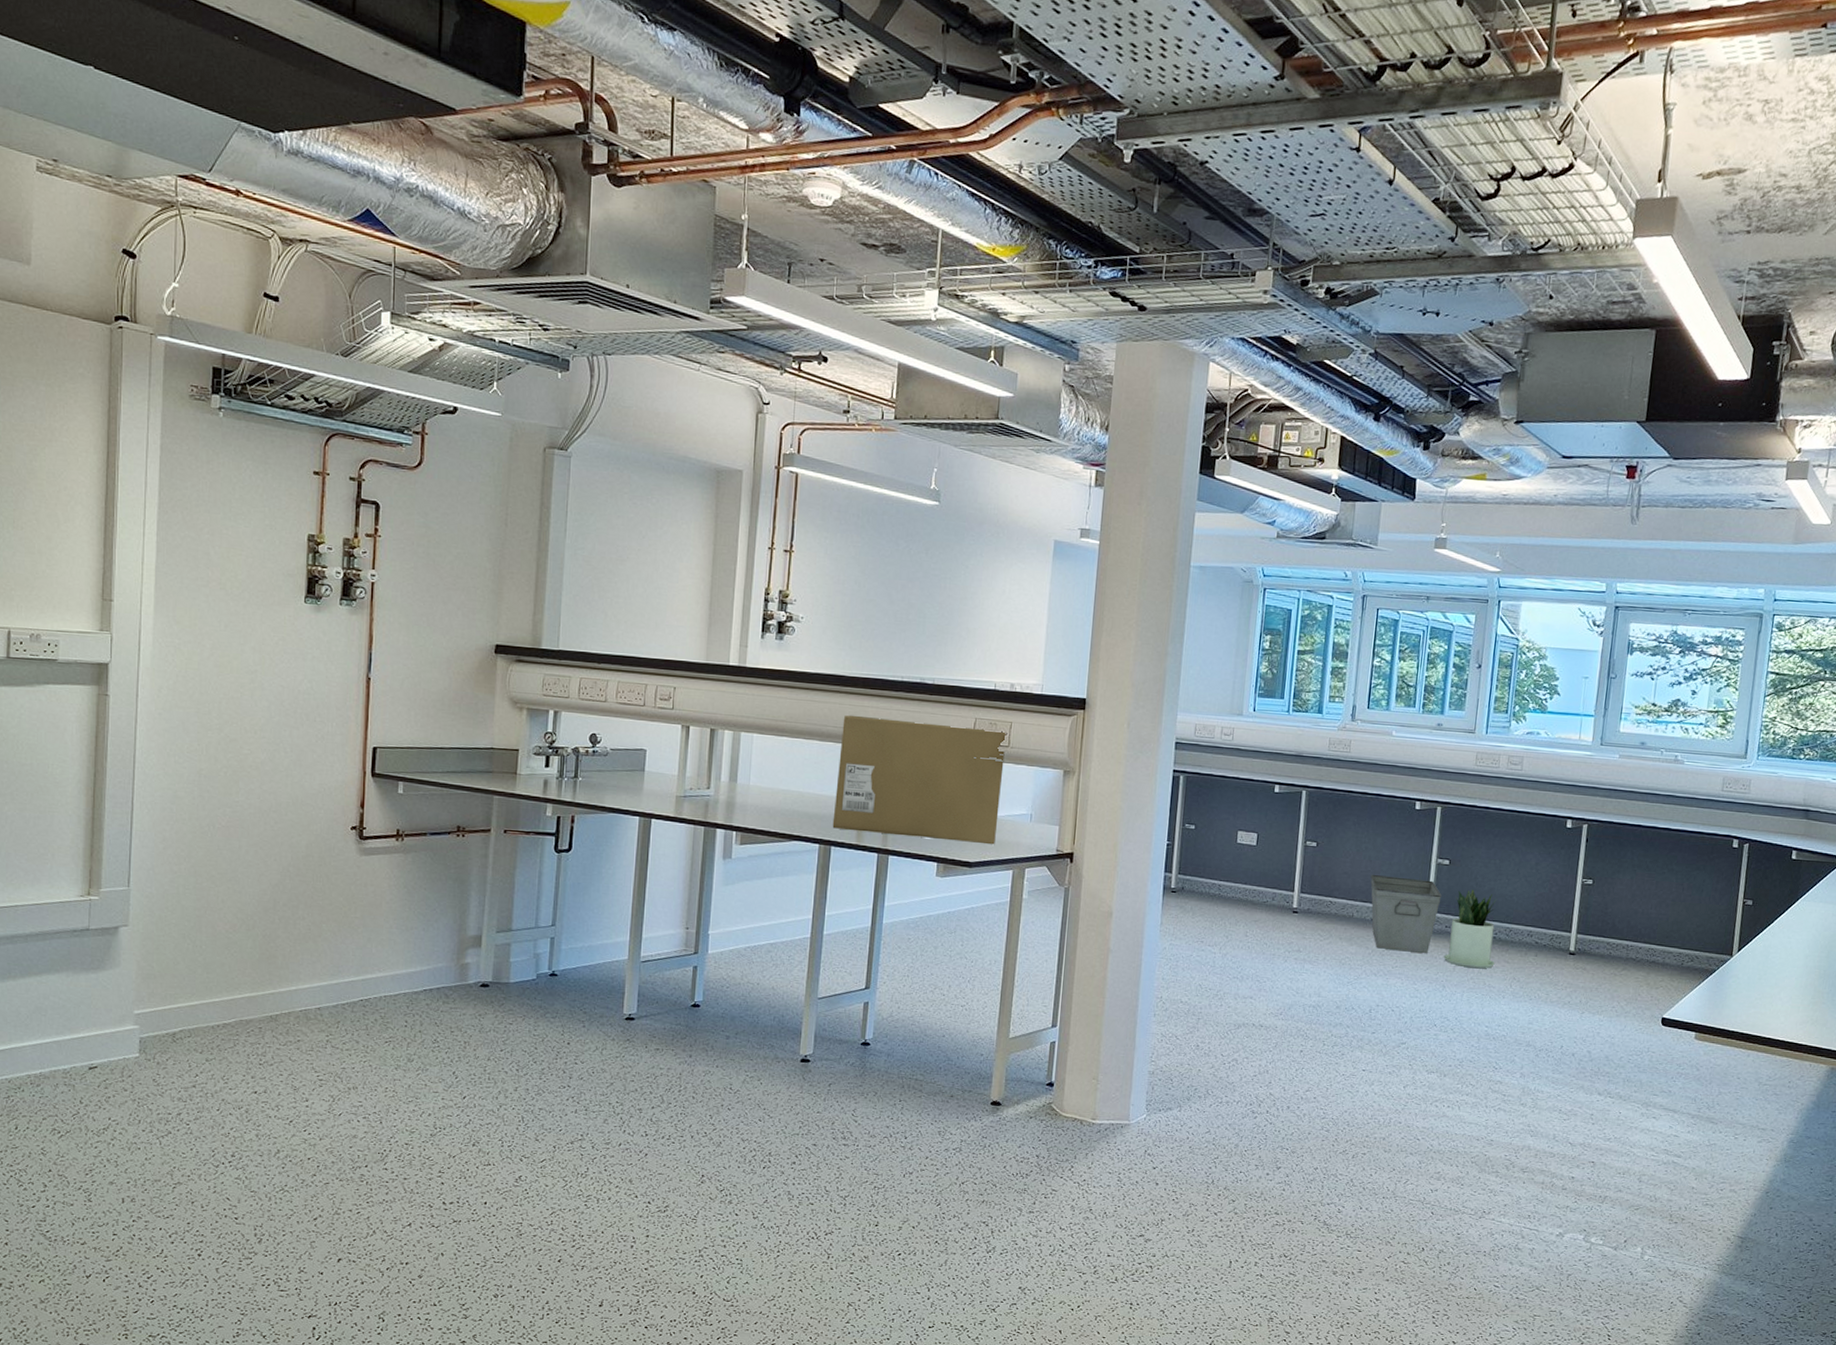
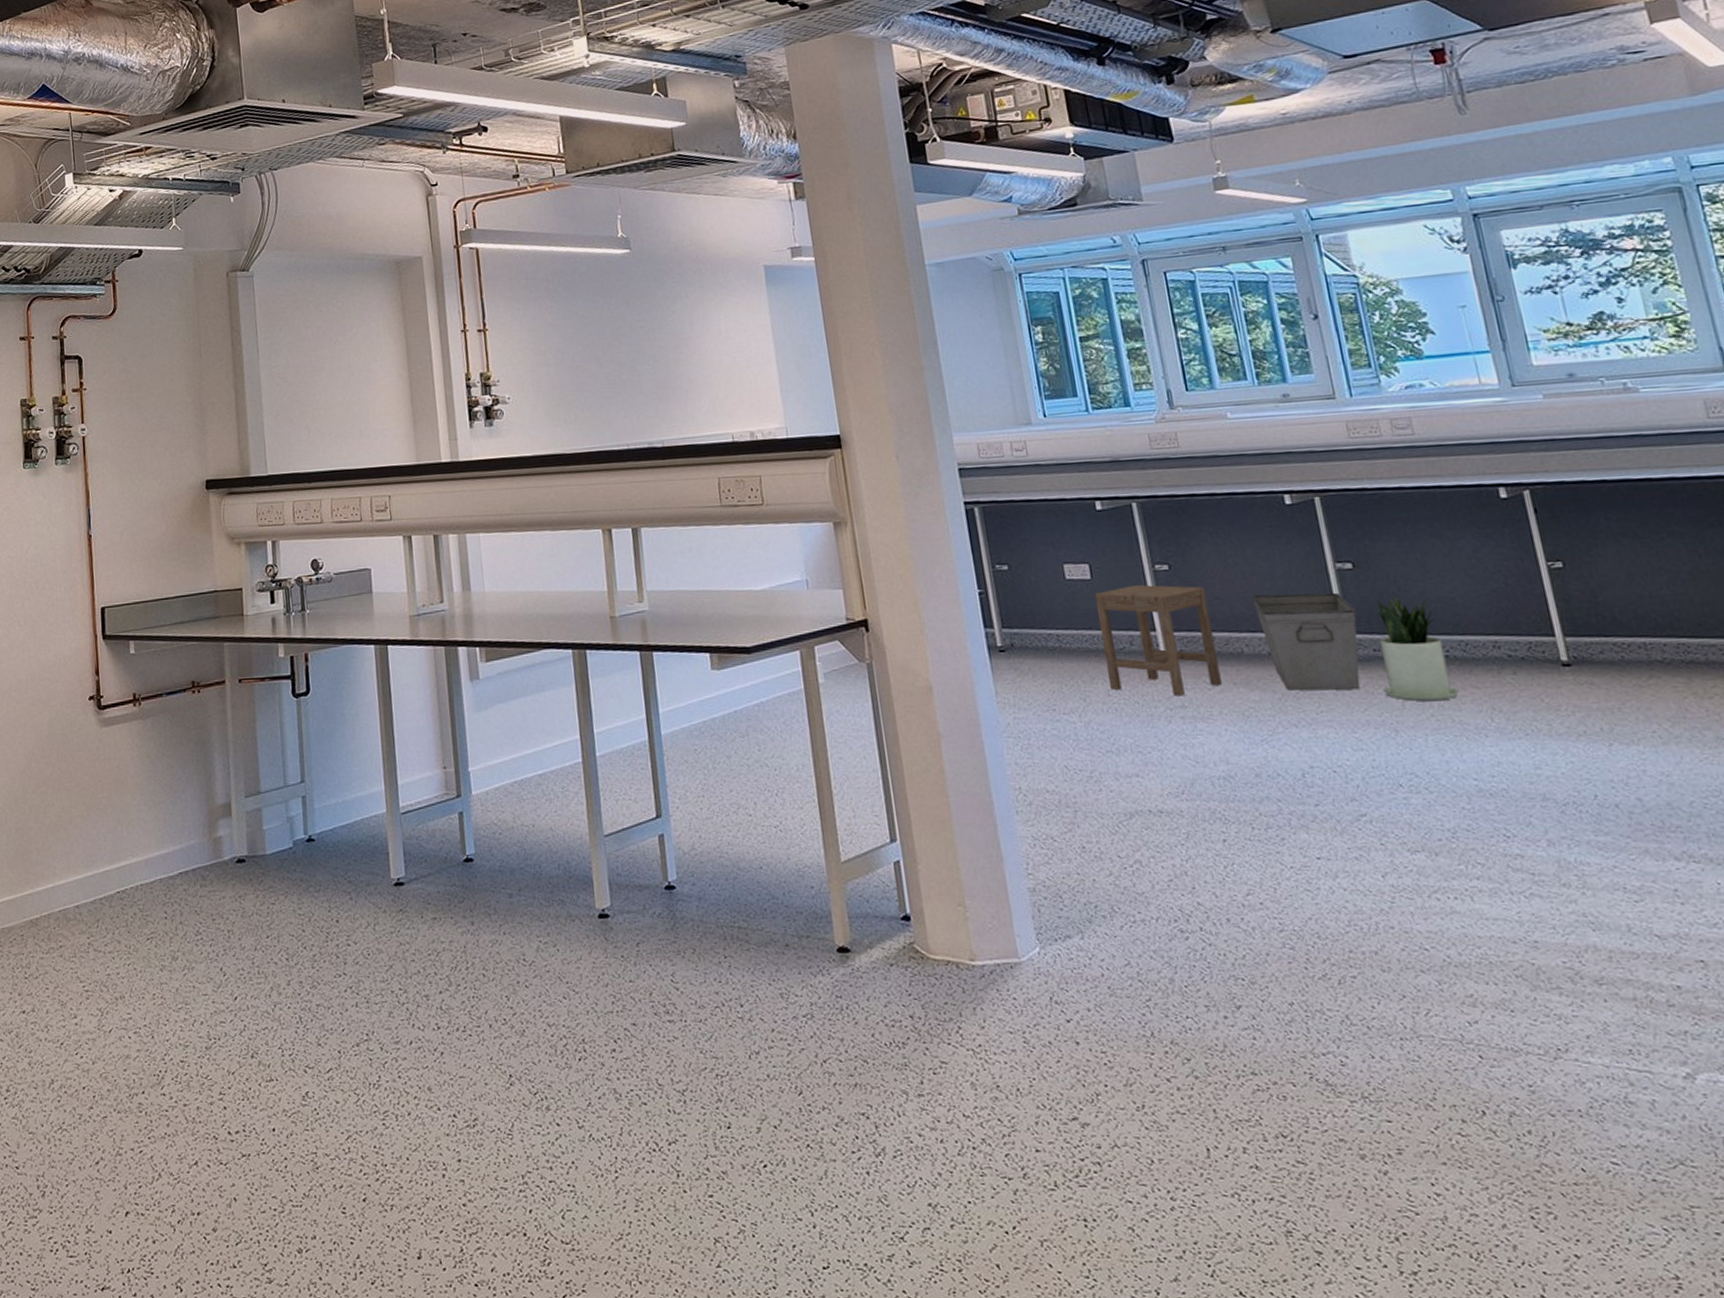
box: present [832,715,1006,845] -> none [572,488,772,629]
stool: none [1249,854,1339,943] -> present [1094,584,1222,697]

